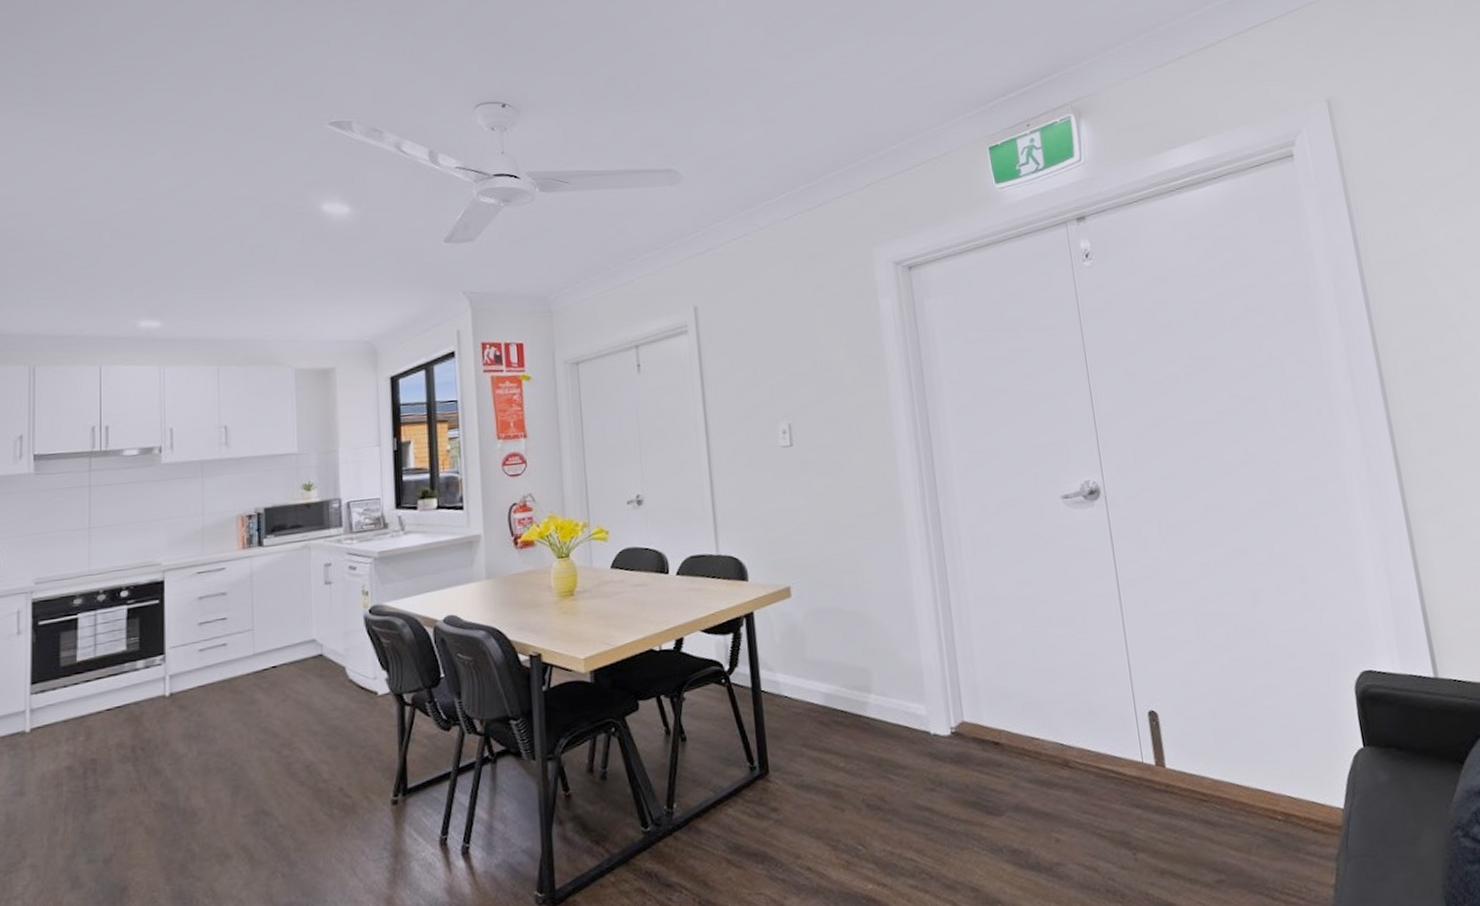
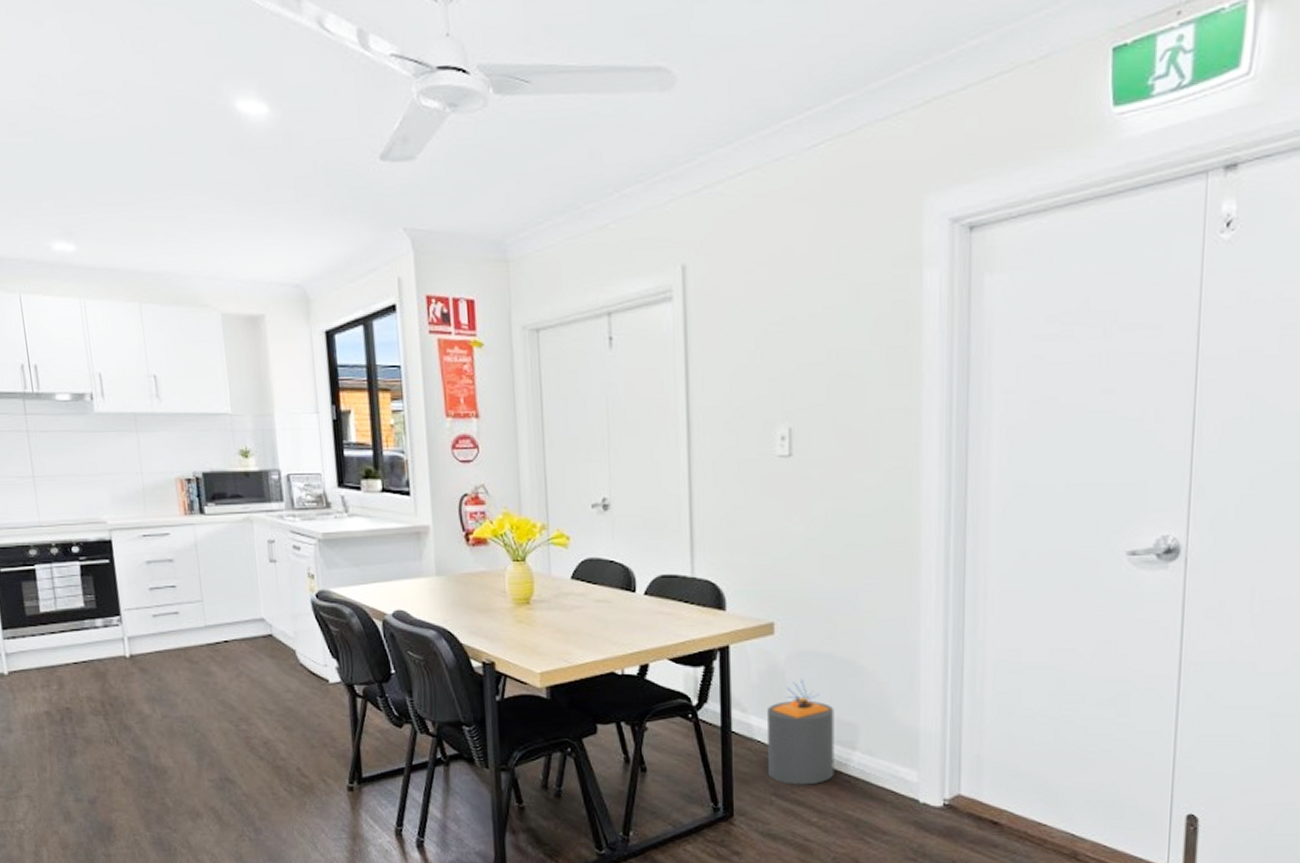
trash can: none [791,633,855,734] -> present [768,678,835,785]

